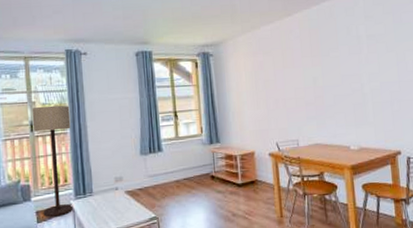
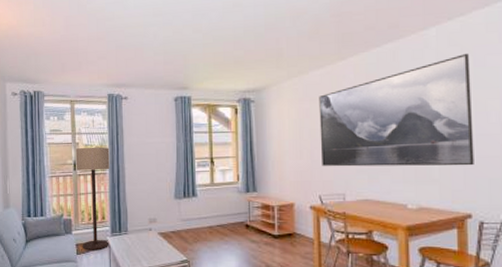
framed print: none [271,11,400,115] -> present [319,53,474,167]

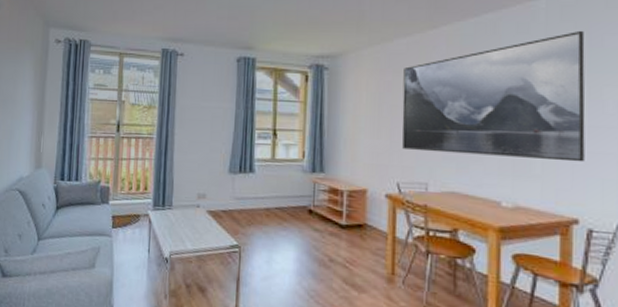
floor lamp: present [75,147,110,251] -> none [119,106,159,225]

